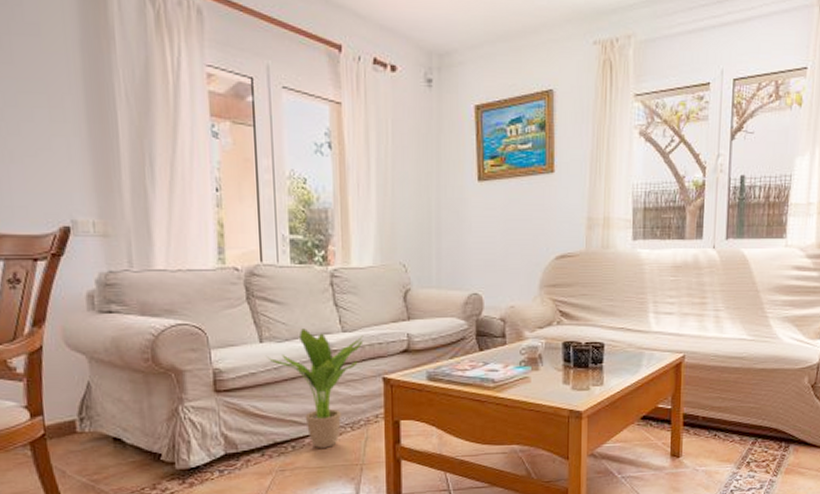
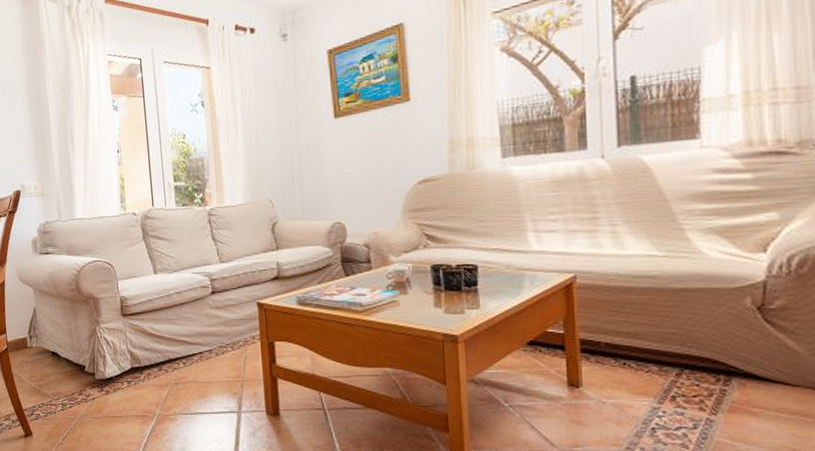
potted plant: present [267,329,364,448] -> none [160,261,239,365]

